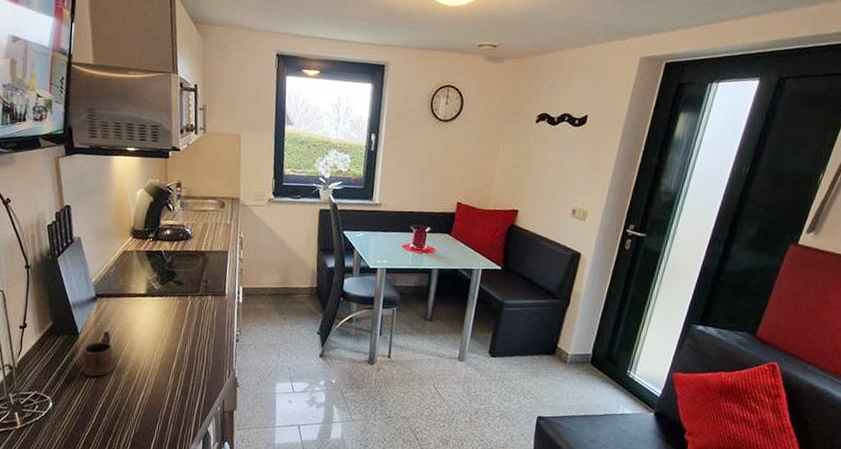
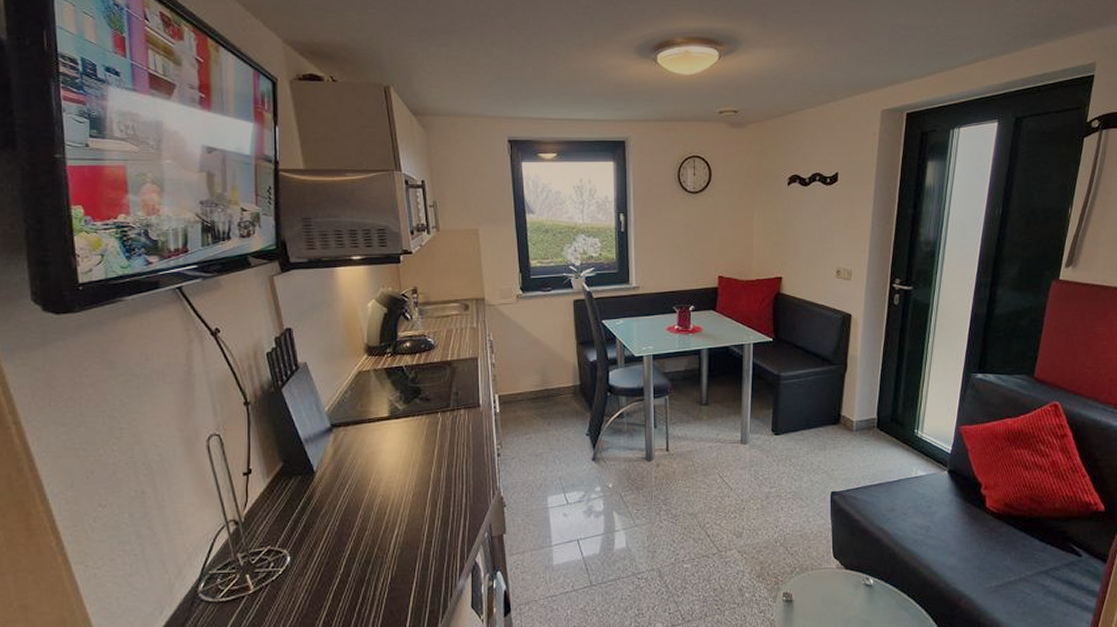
mug: present [82,330,114,377] -> none [321,464,360,519]

